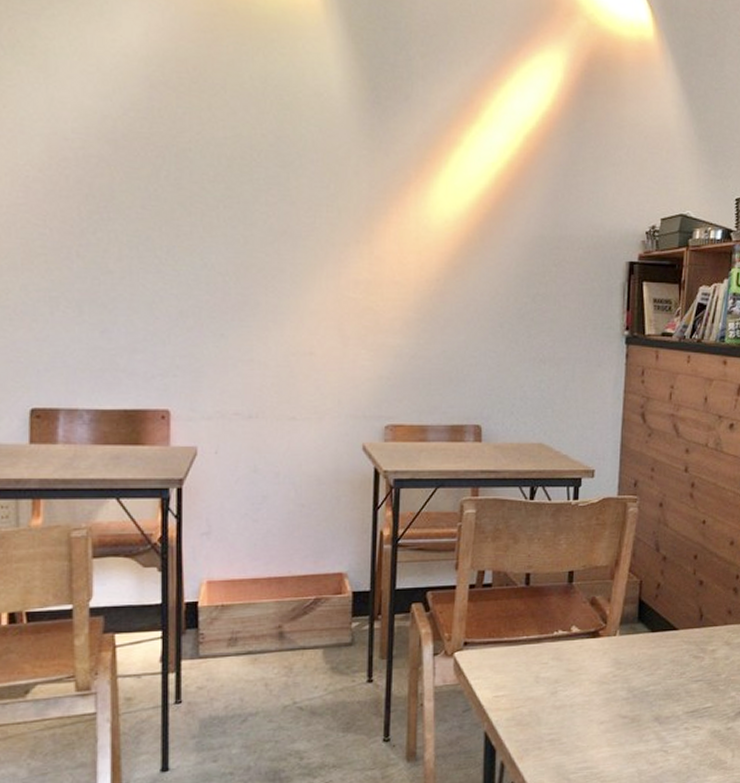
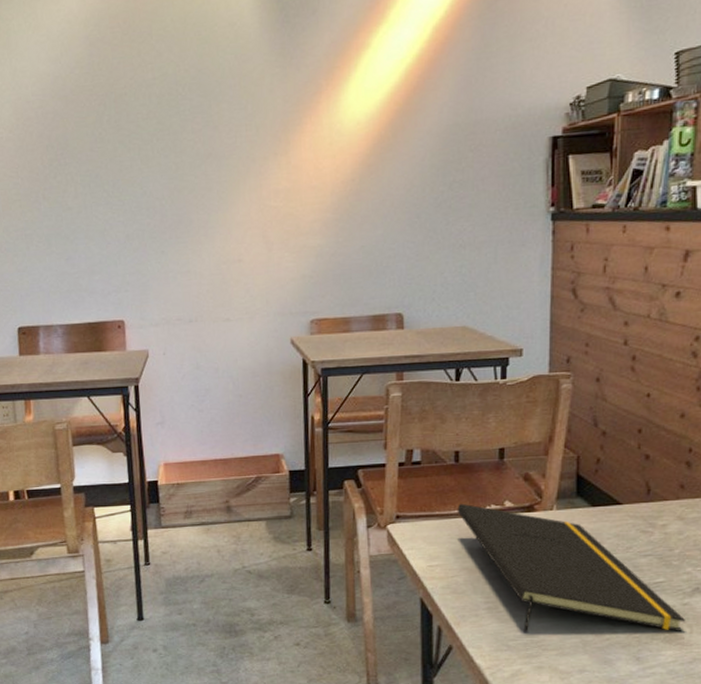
notepad: none [525,628,729,764] -> present [457,503,686,632]

